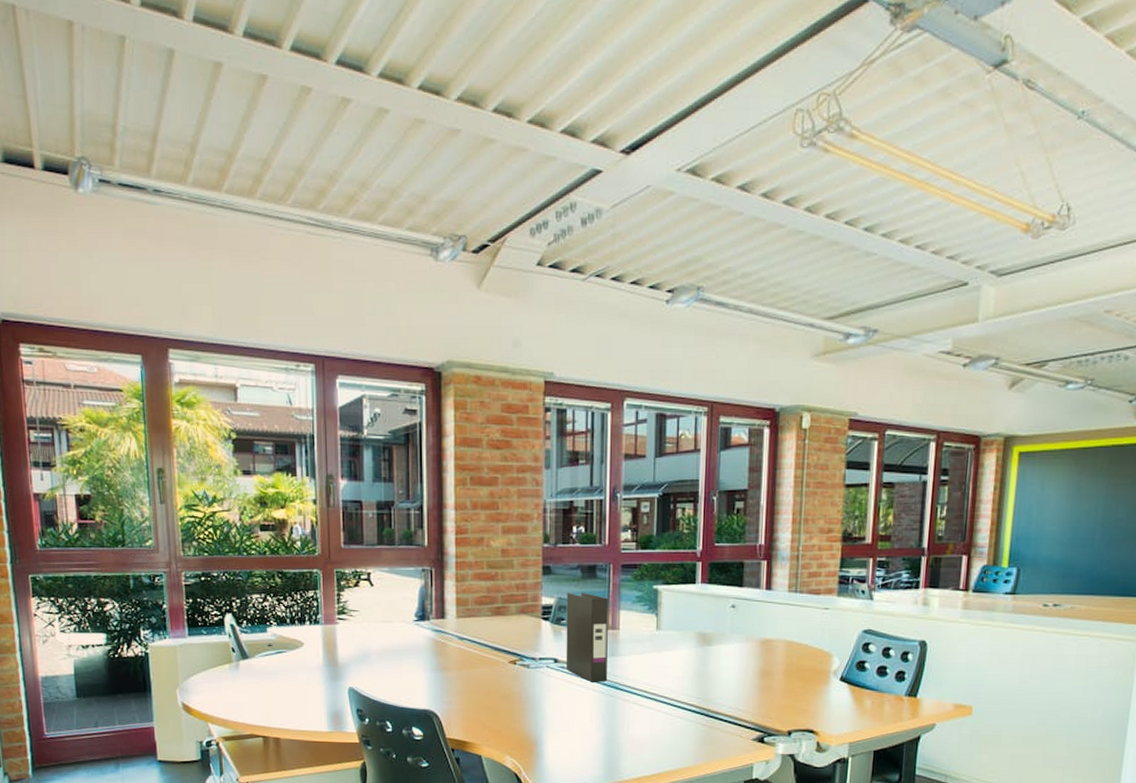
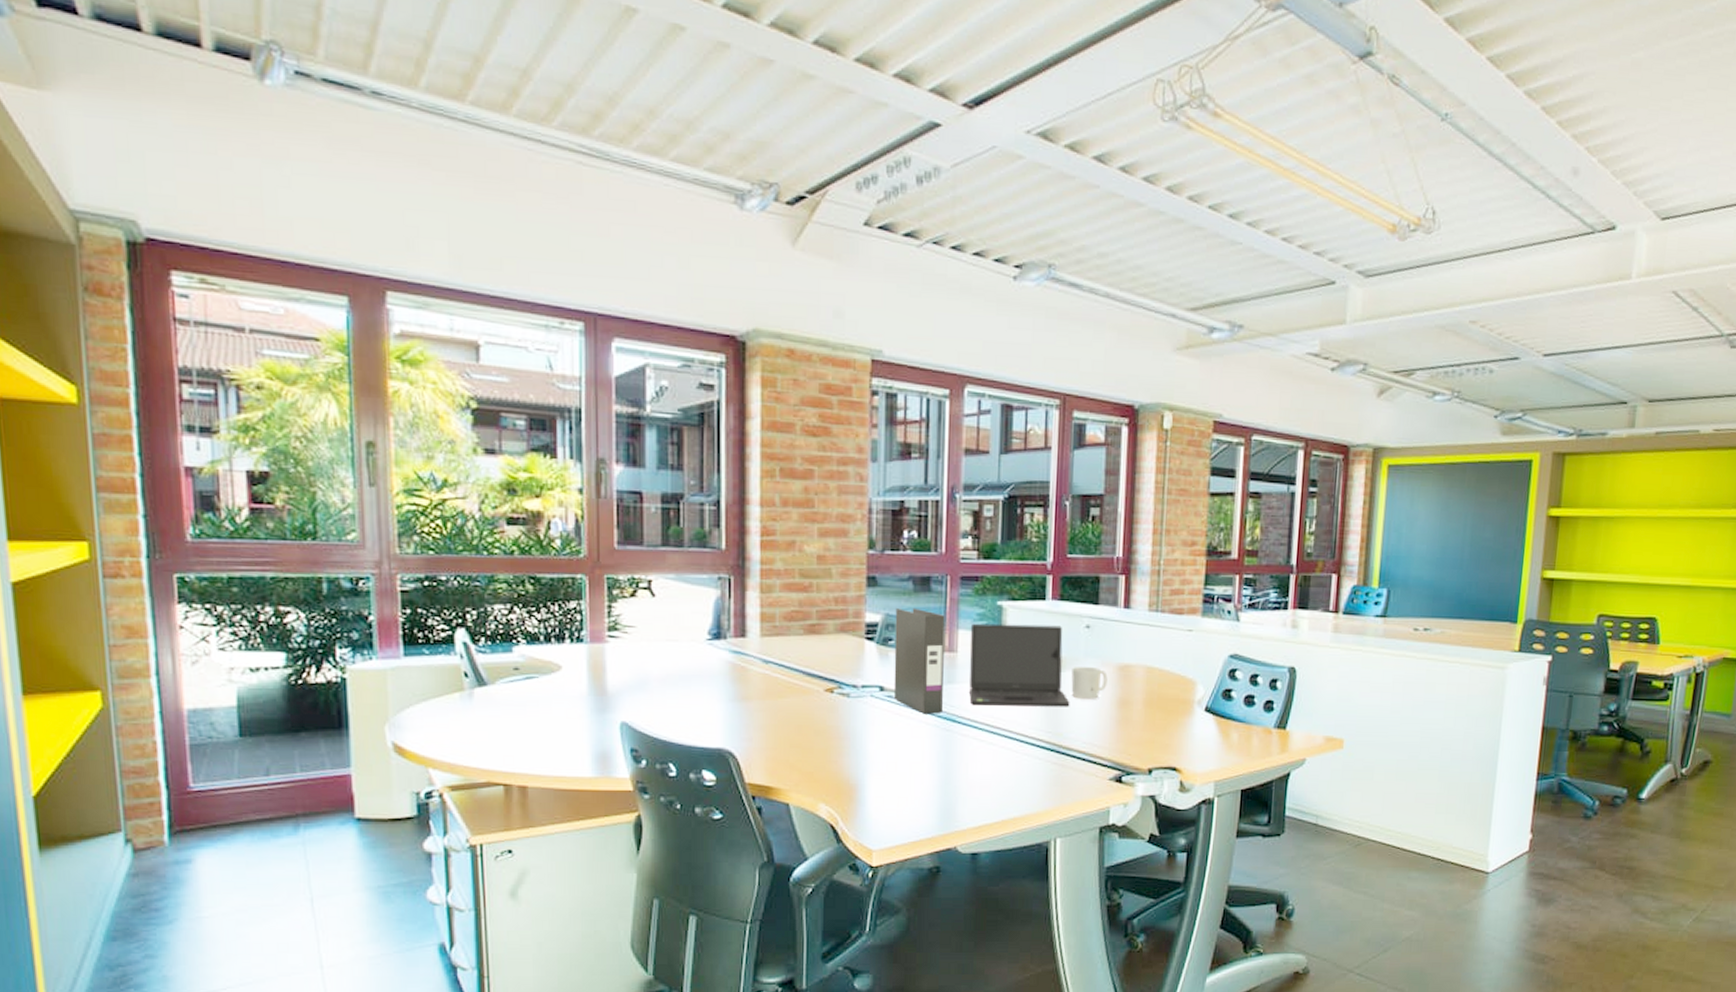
laptop: none [629,604,718,677] -> present [969,623,1070,707]
mug: none [718,640,751,670] -> present [1071,666,1108,699]

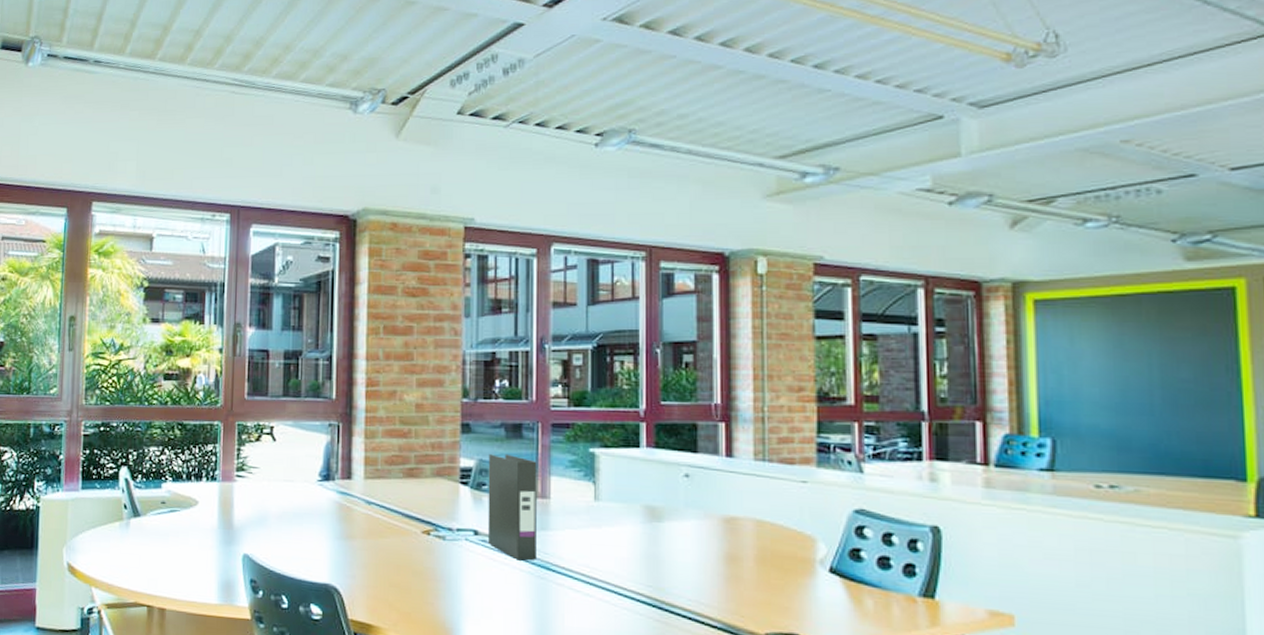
laptop: present [969,623,1070,707] -> none [562,469,672,560]
mug: present [1071,666,1108,699] -> none [671,516,712,553]

